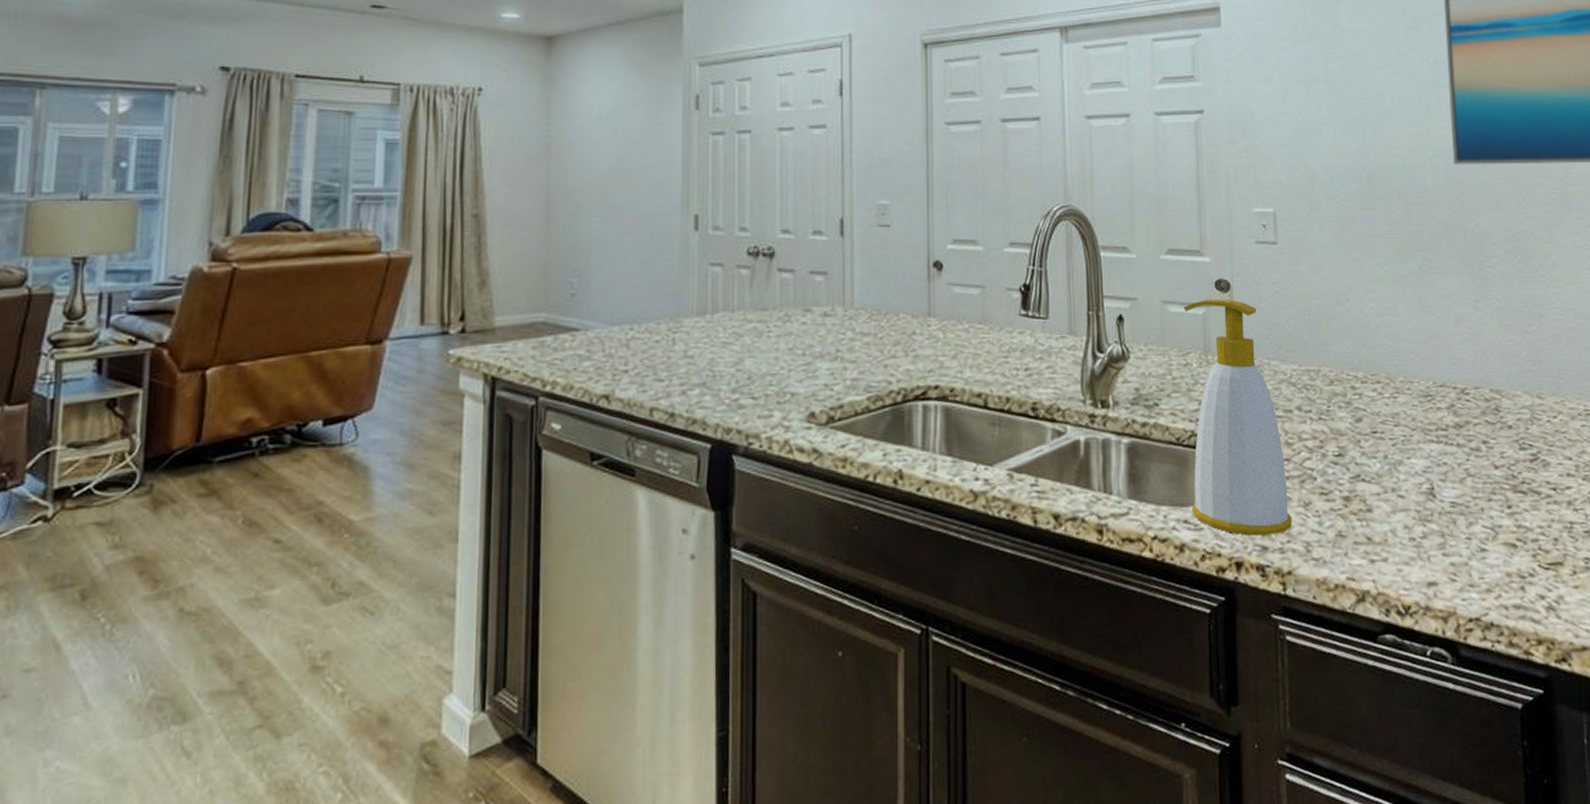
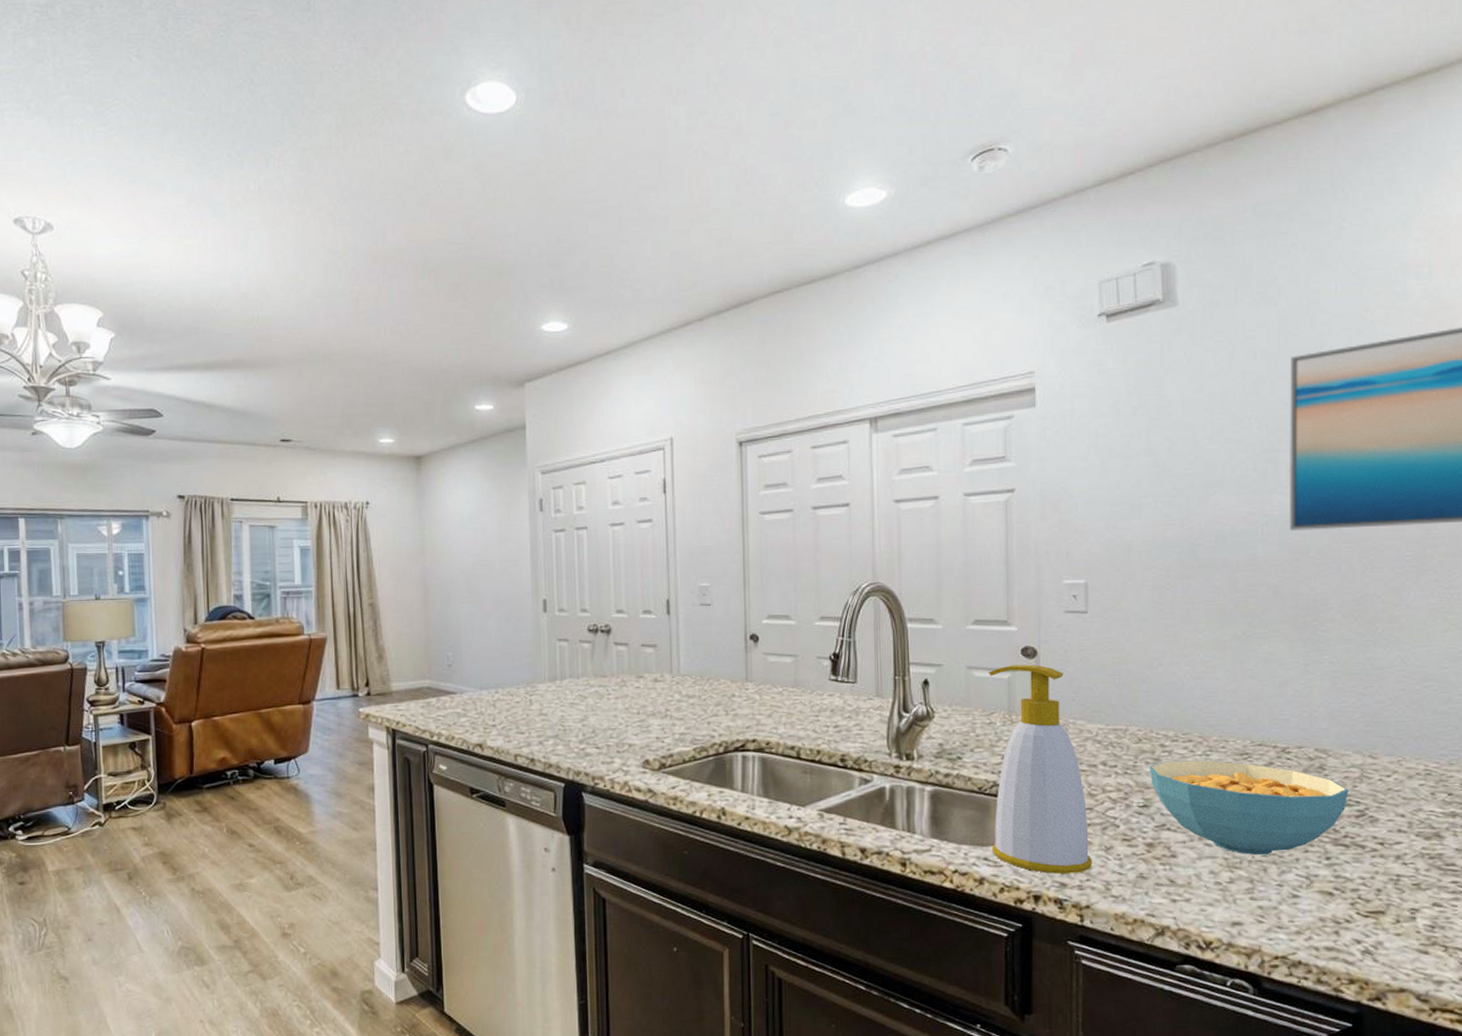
cereal bowl: none [1341,403,1522,507] -> present [1149,760,1349,856]

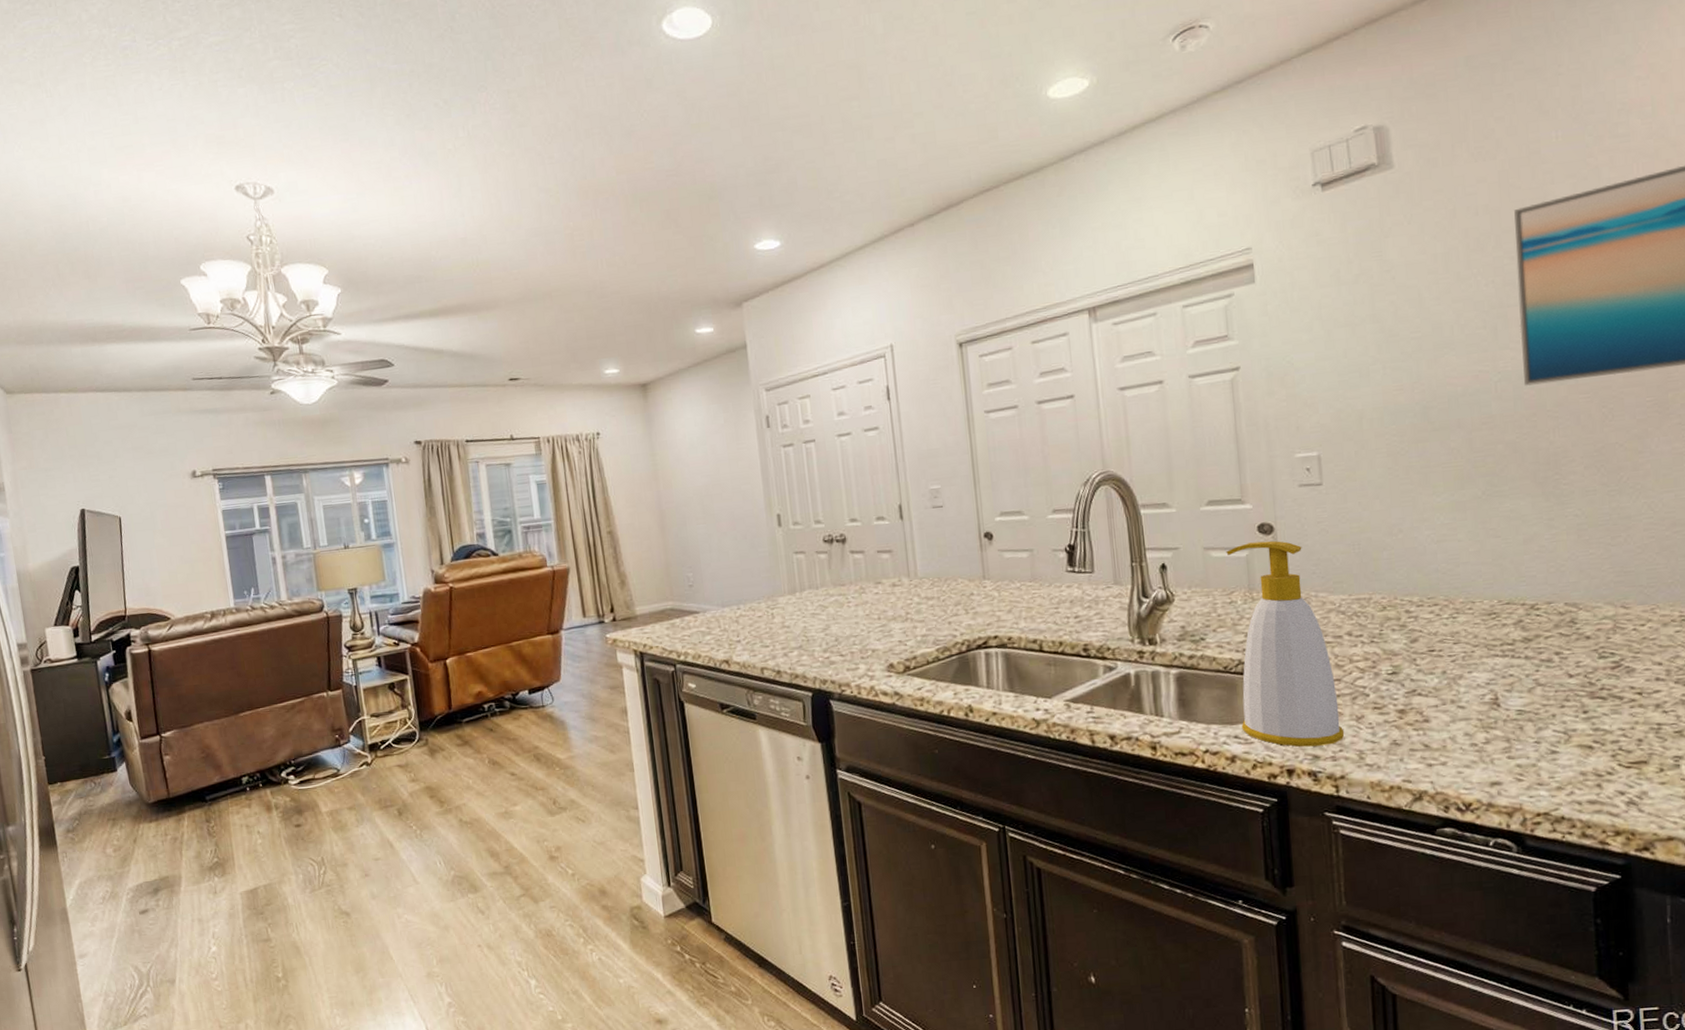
cereal bowl: present [1149,760,1349,856] -> none [1395,622,1602,715]

